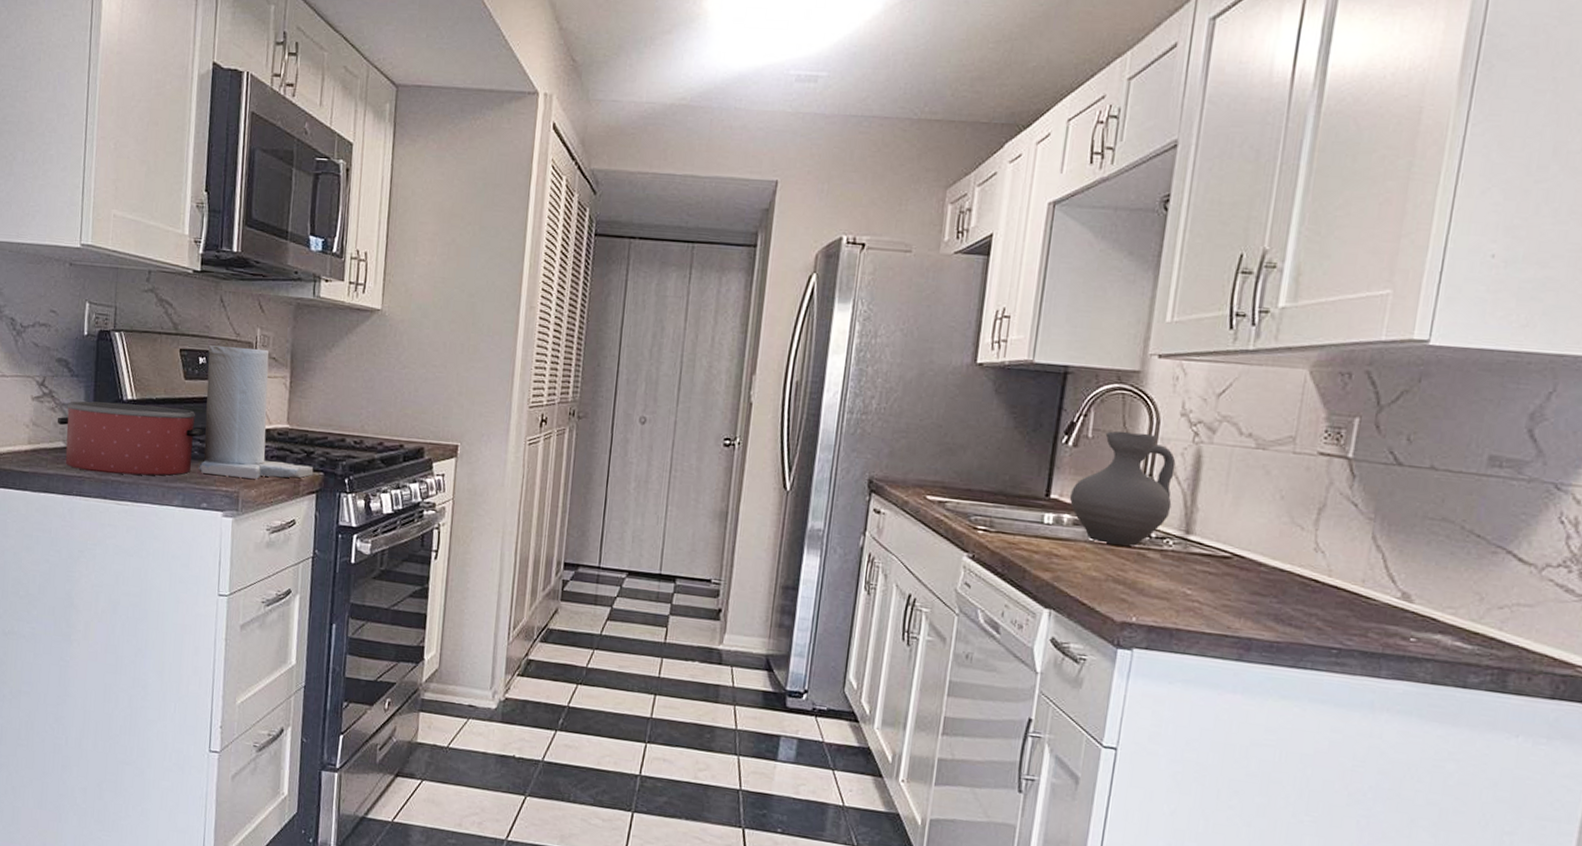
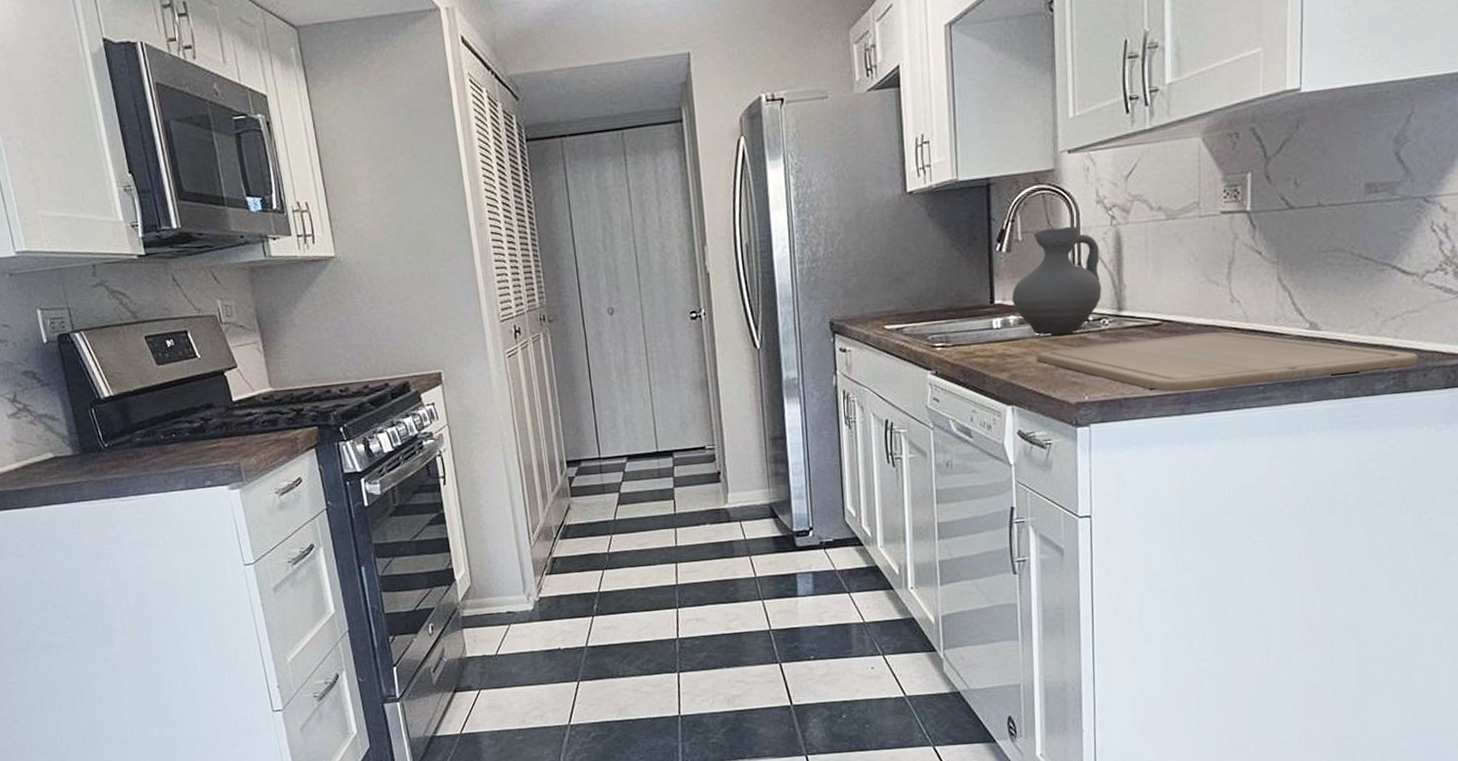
cooking pot: present [58,401,204,476] -> none [40,394,191,476]
paper towel: present [199,345,314,479] -> none [173,319,308,453]
chopping board: none [1085,558,1525,666] -> present [1036,331,1419,392]

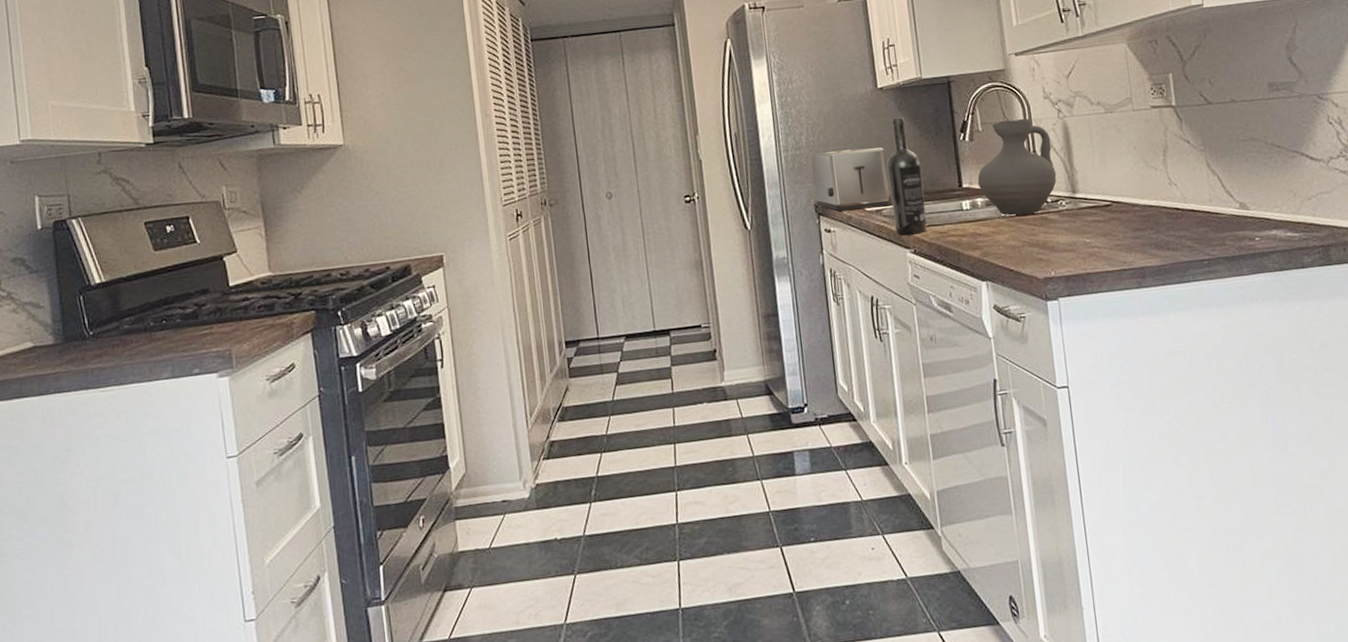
toaster: none [828,259,914,330] -> present [810,147,891,212]
wine bottle: none [910,226,952,356] -> present [886,118,927,236]
chopping board: present [1036,331,1419,392] -> none [1004,211,1337,267]

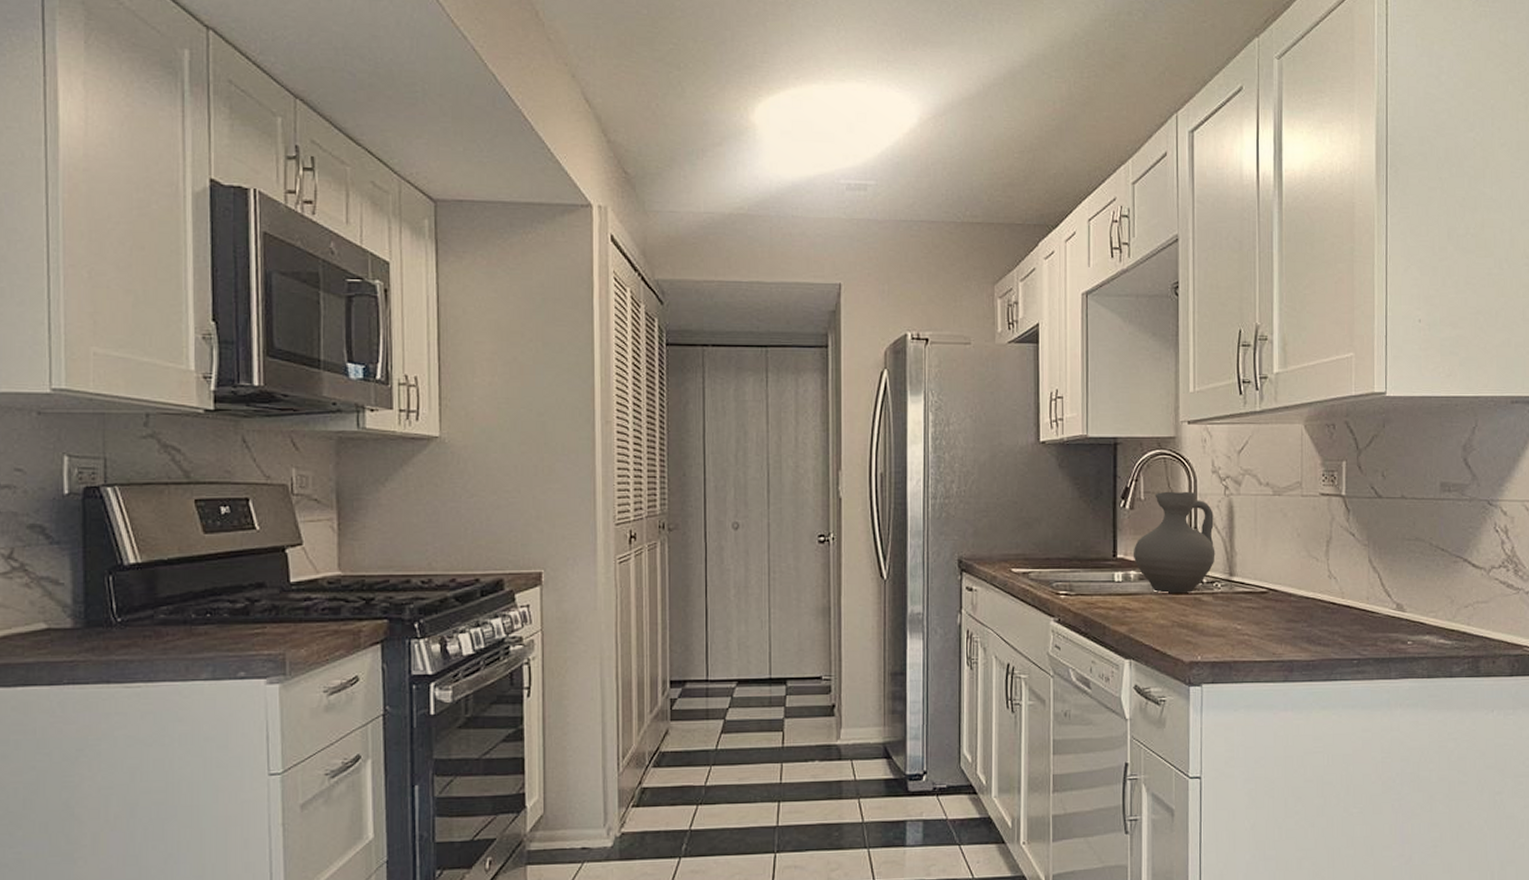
toaster: present [810,147,891,212] -> none [960,504,1040,570]
wine bottle: present [886,118,927,236] -> none [1039,477,1076,602]

